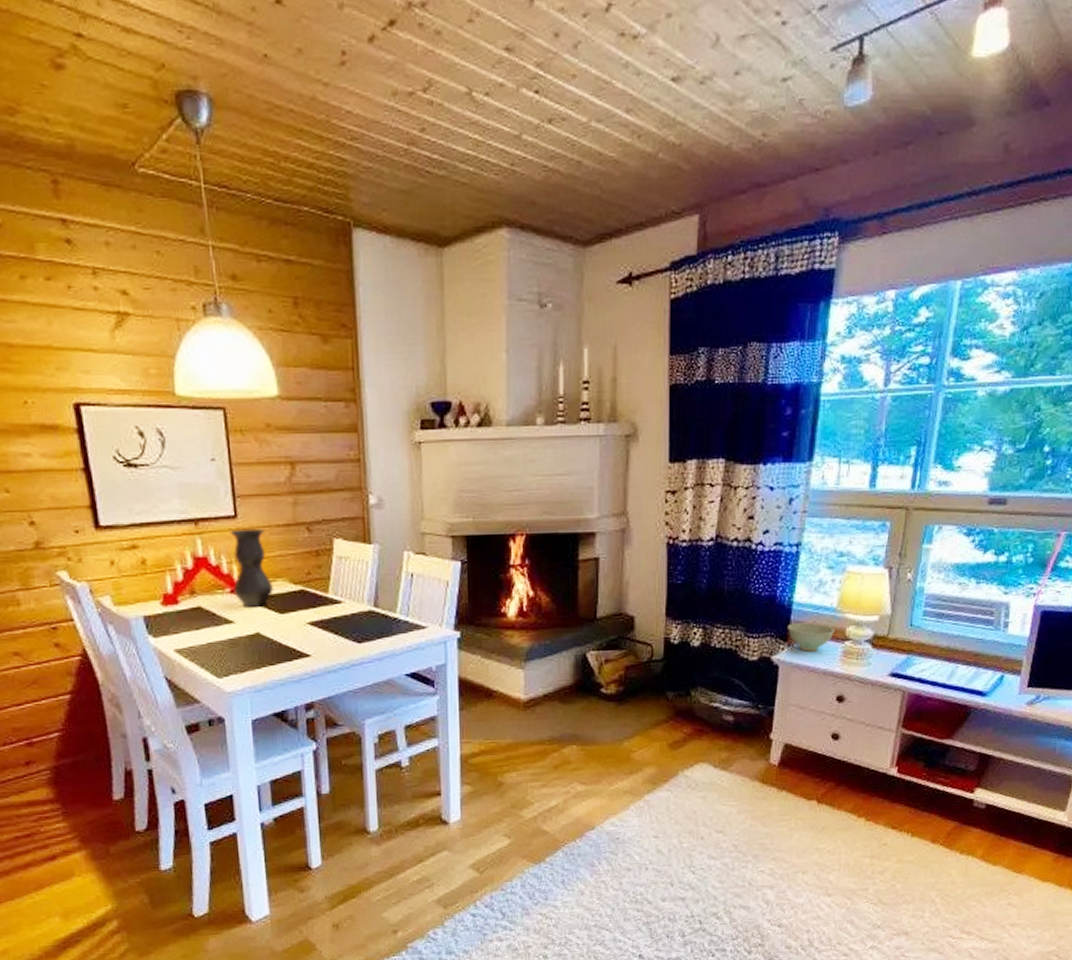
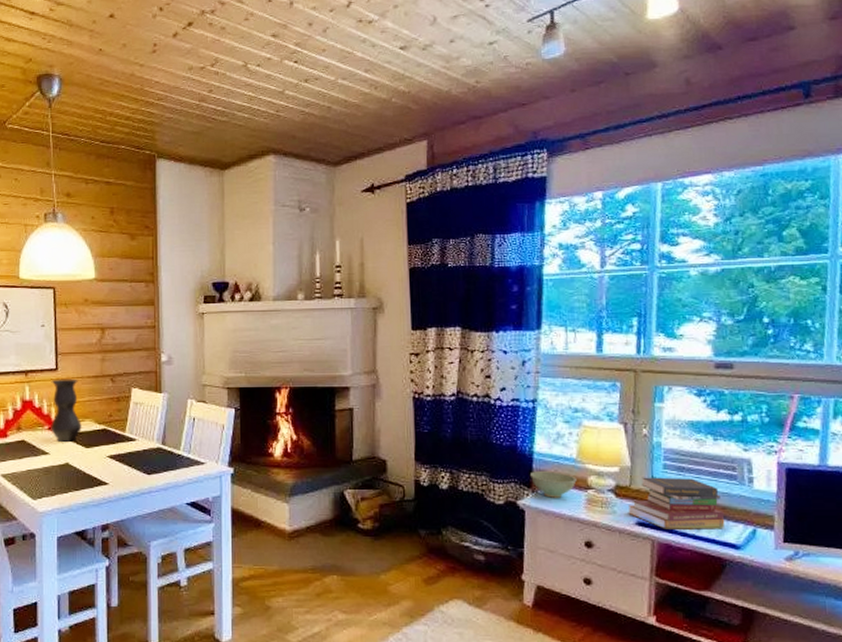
books: none [882,625,977,679] -> present [628,477,725,529]

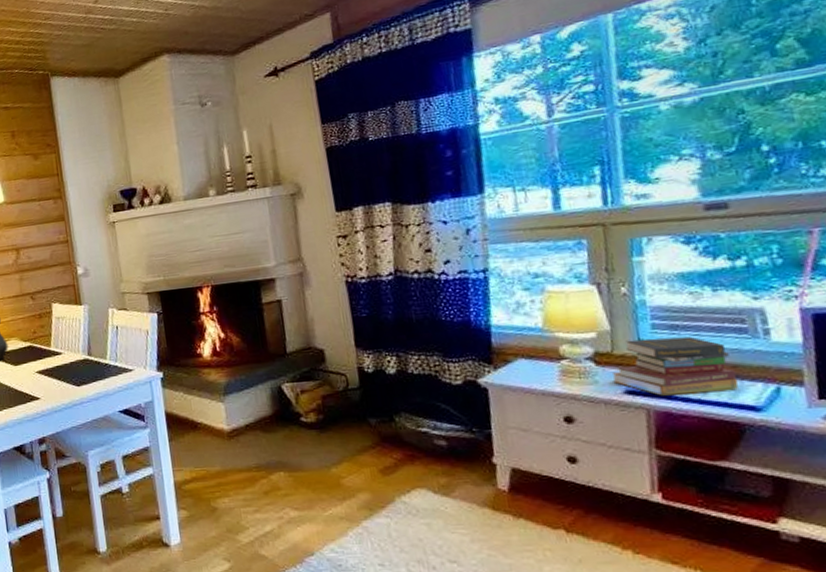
bowl: present [531,471,577,498] -> none [490,344,546,373]

